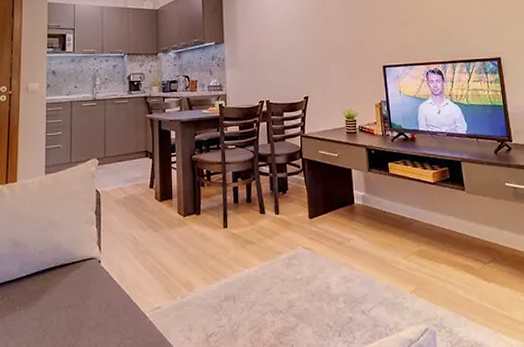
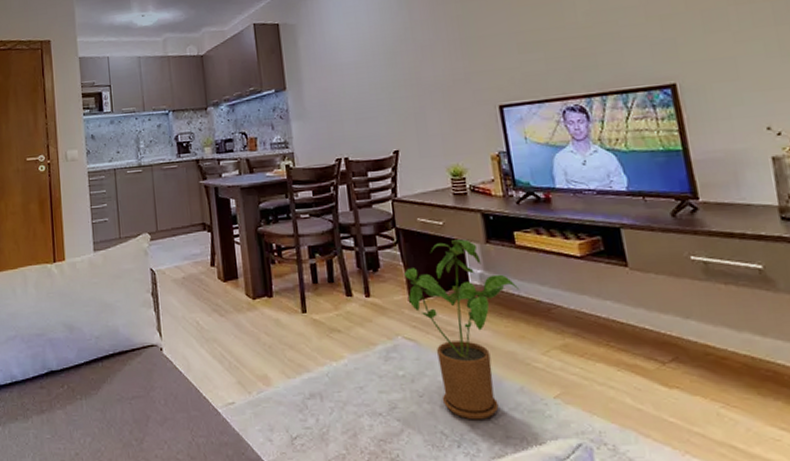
house plant: none [307,168,391,314] -> present [404,239,520,420]

